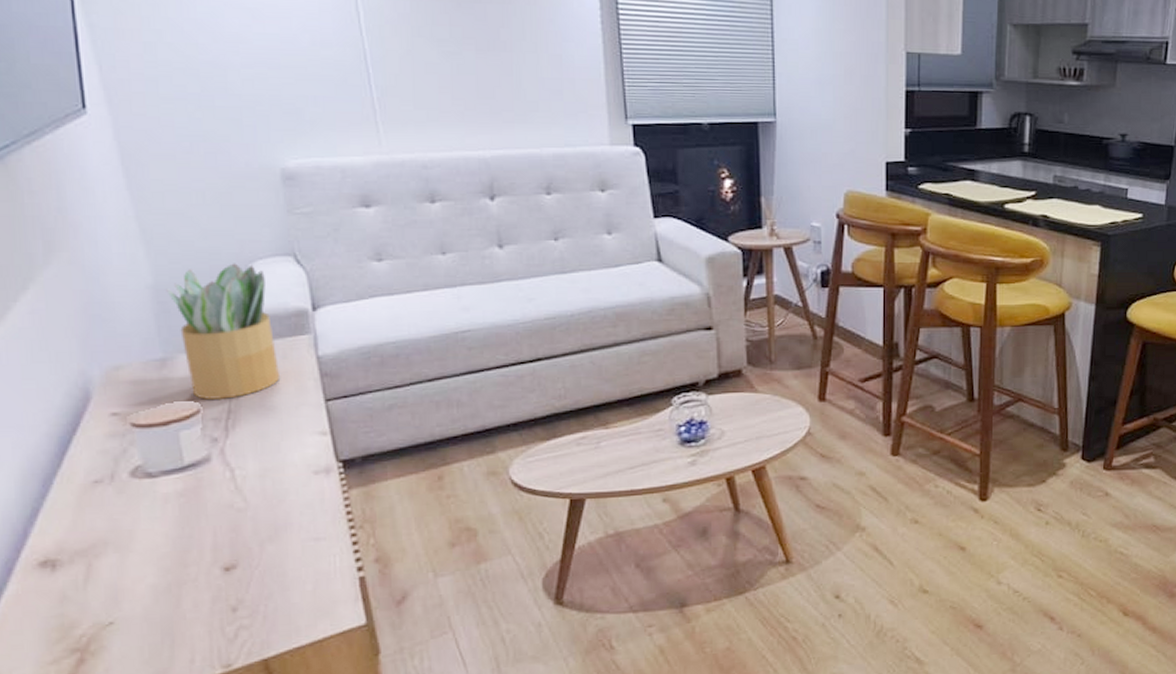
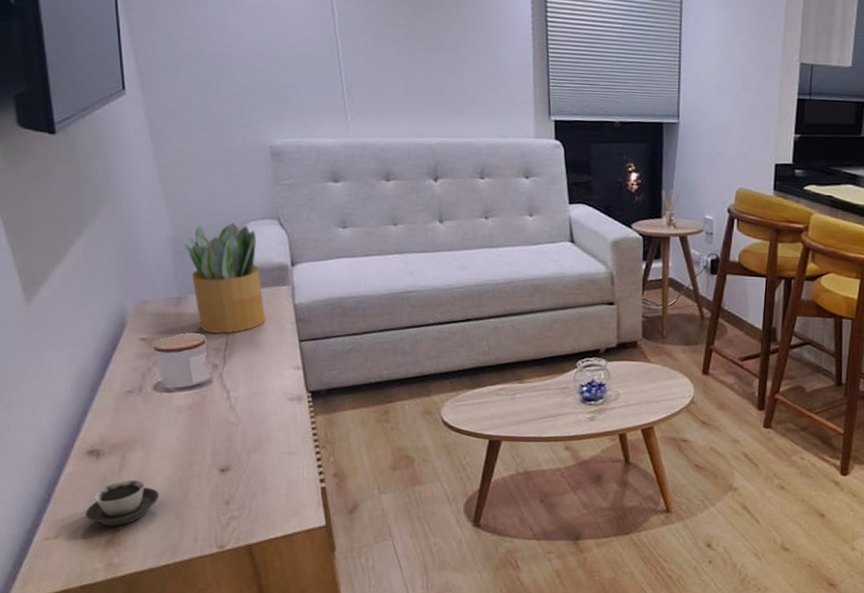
cup: none [36,592,141,657] -> present [85,479,159,527]

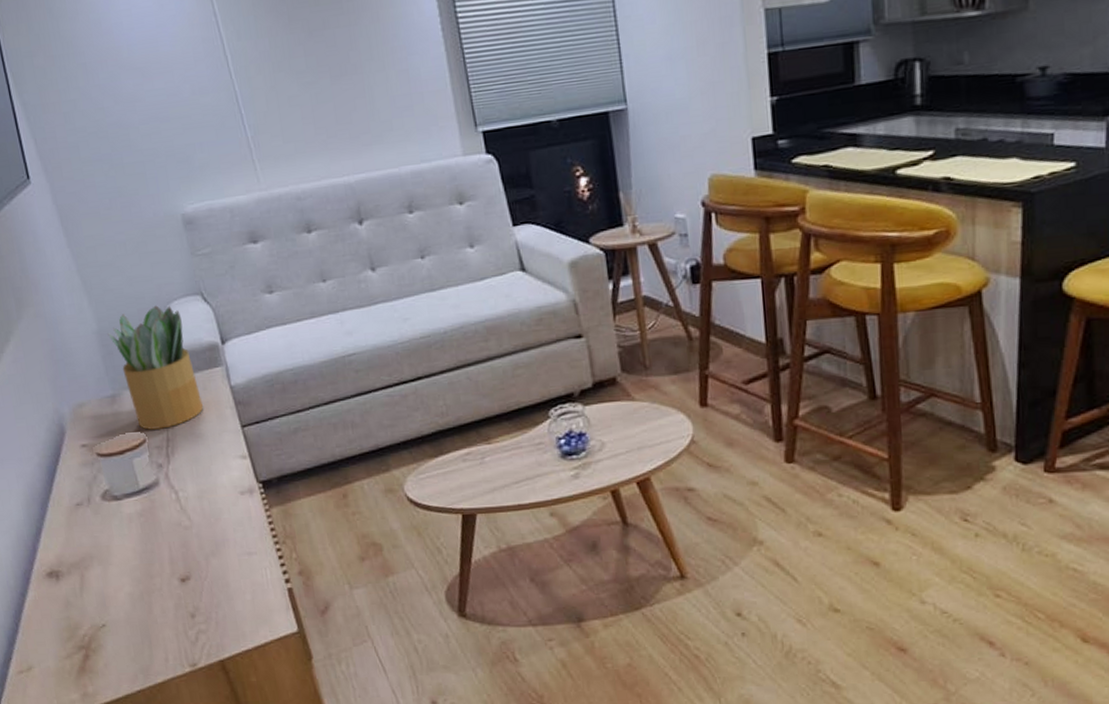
cup: present [85,479,159,527] -> none [53,599,124,653]

